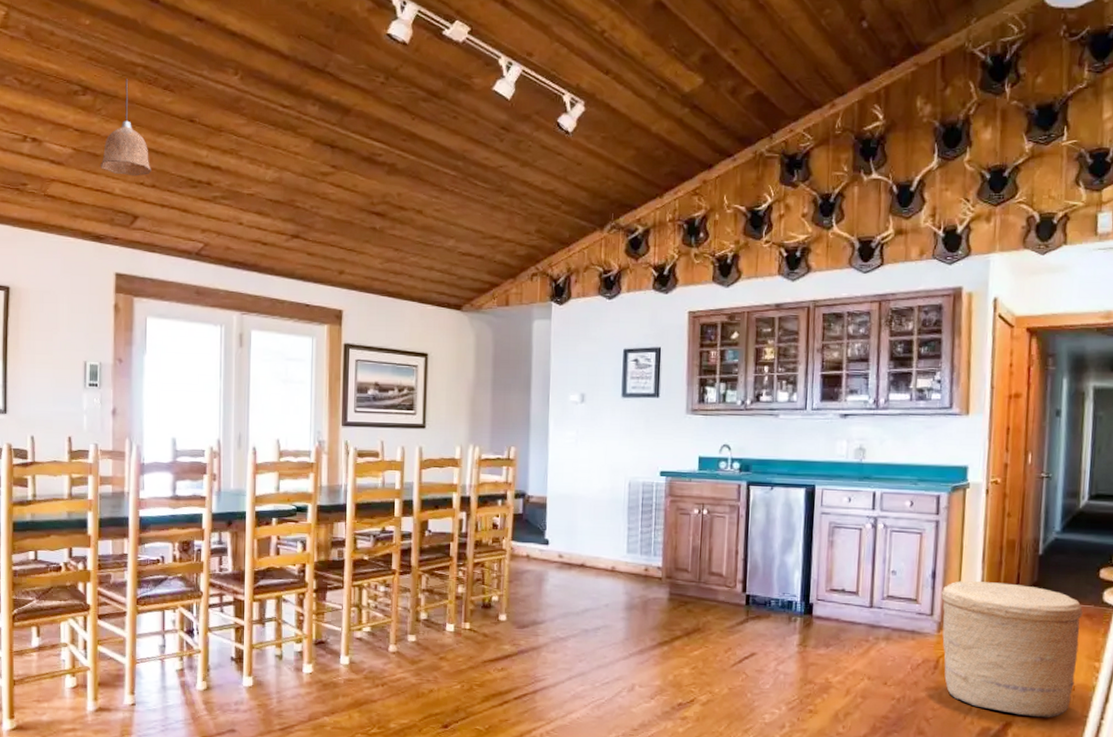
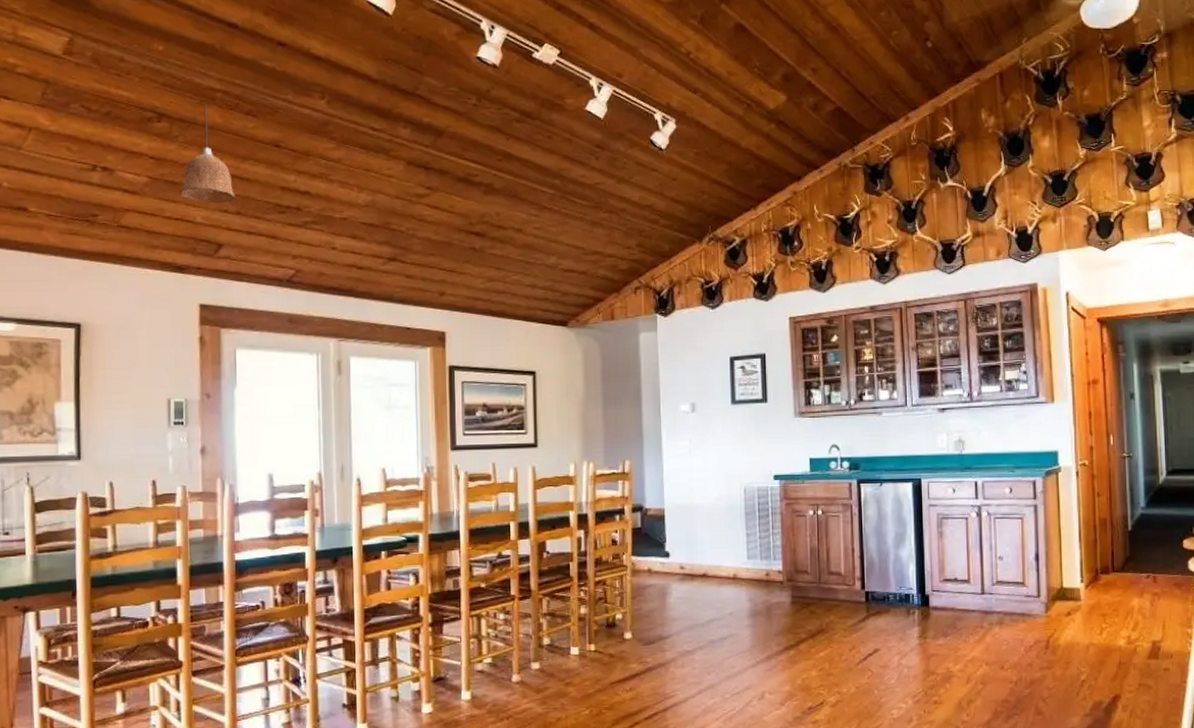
basket: present [941,581,1083,718] -> none [1046,560,1172,687]

